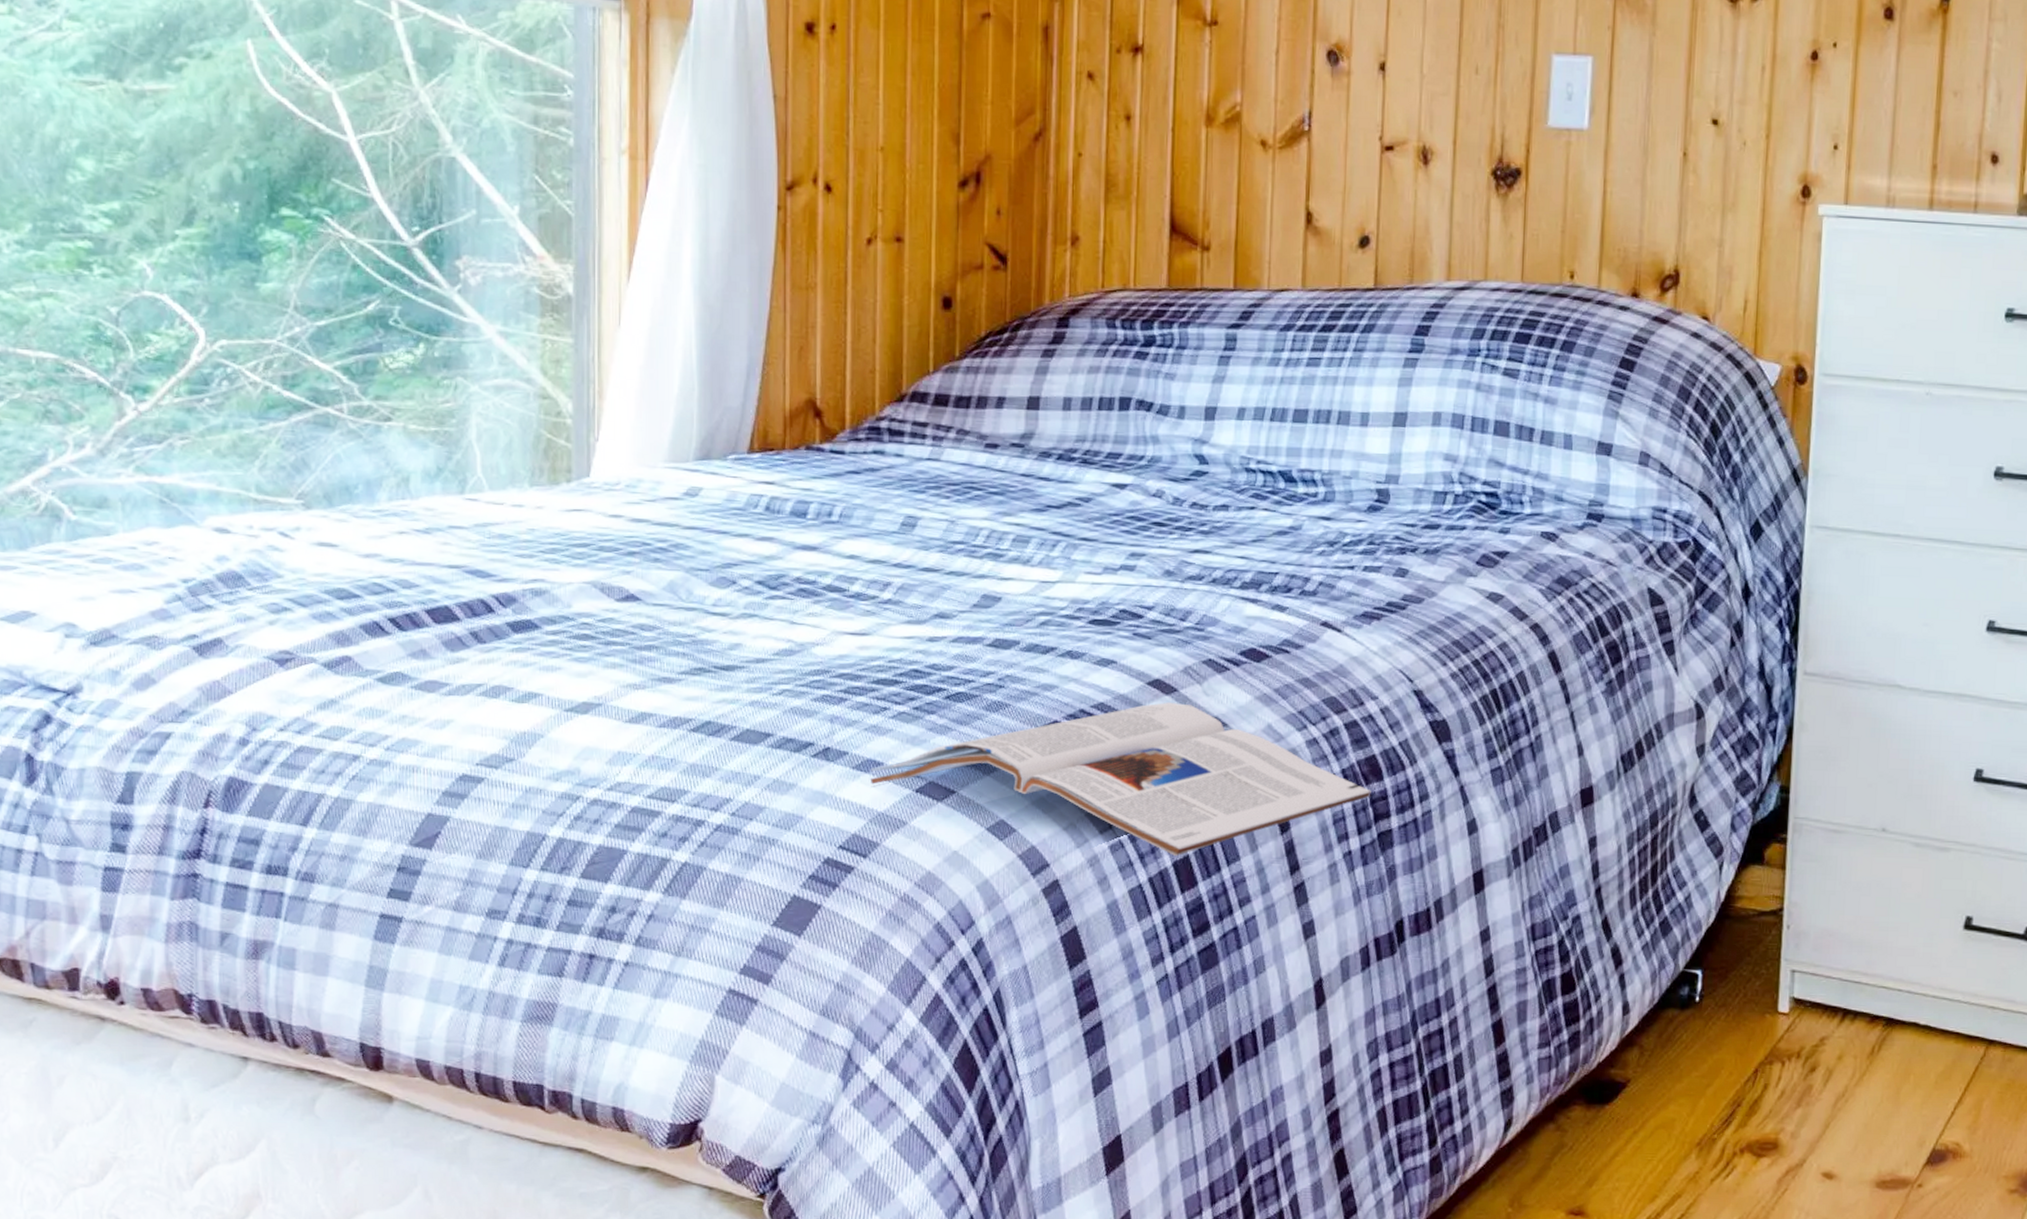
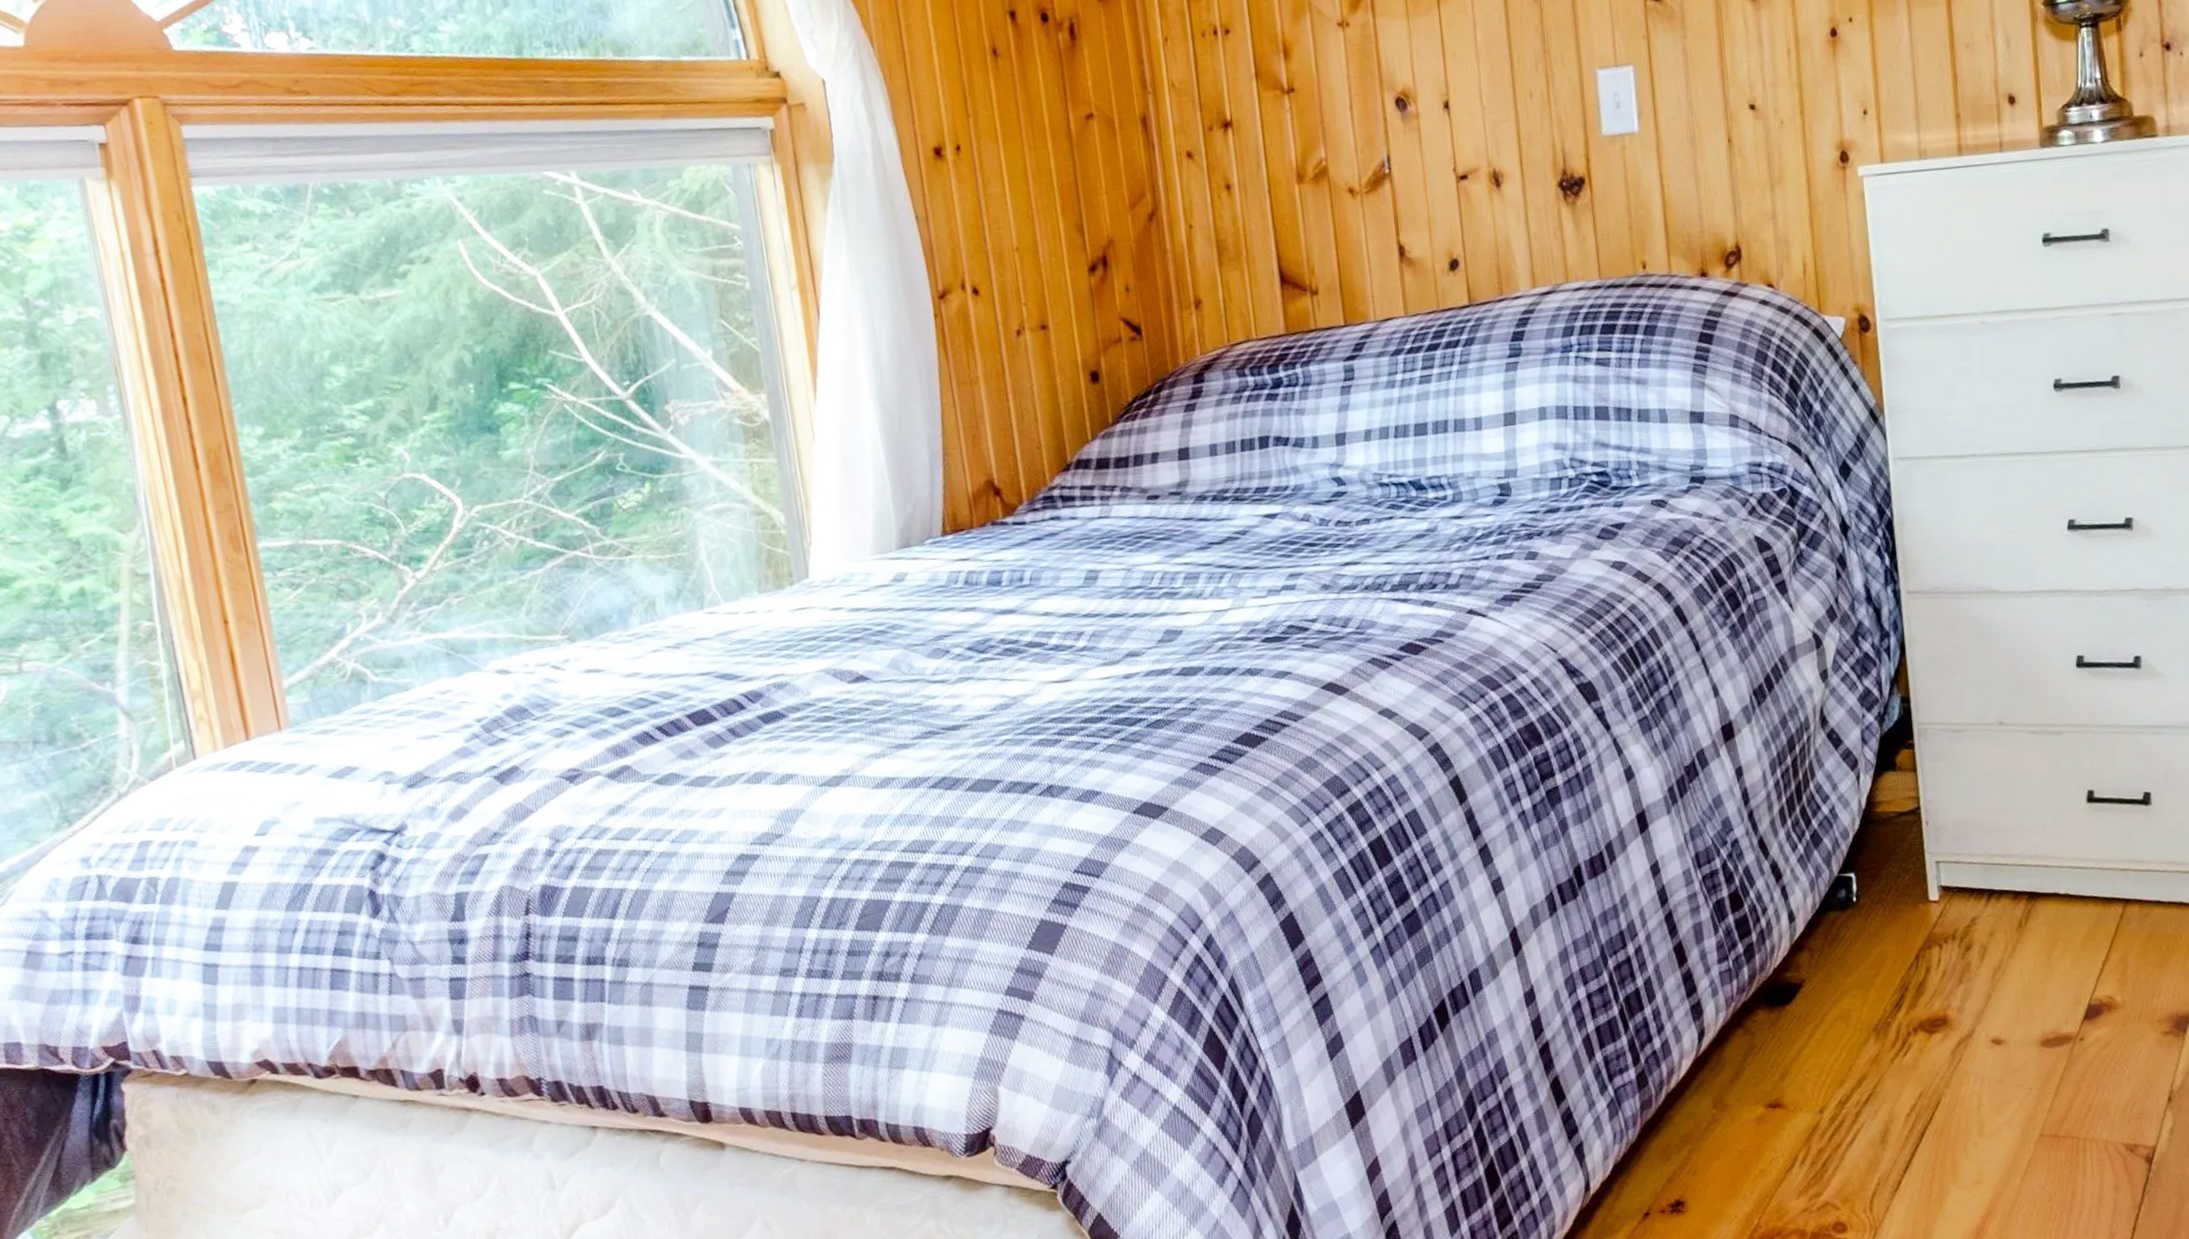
magazine: present [870,702,1371,857] -> none [1091,701,1535,838]

